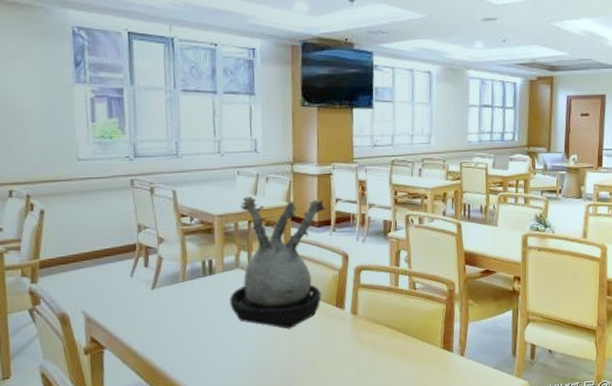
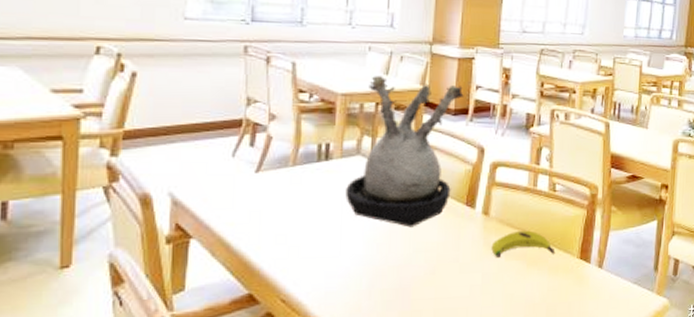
banana: none [362,326,420,351] -> present [491,230,556,257]

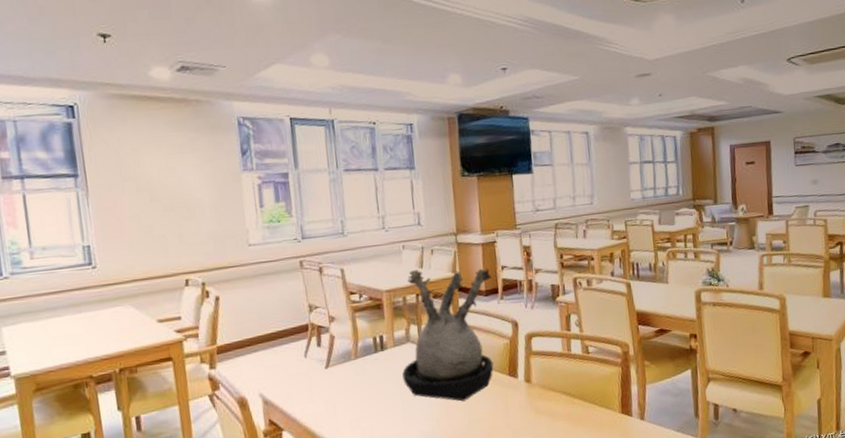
banana: present [491,230,556,257] -> none [538,392,598,420]

